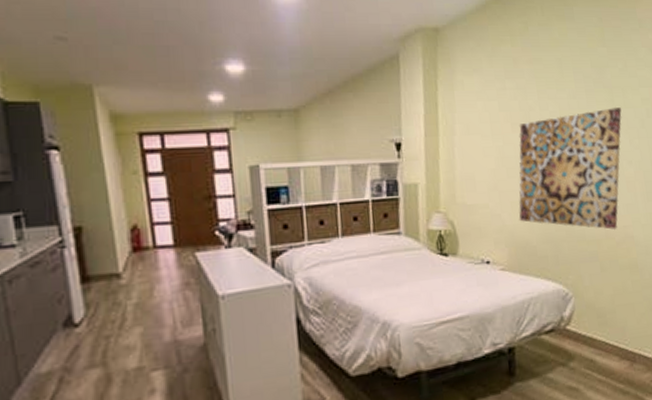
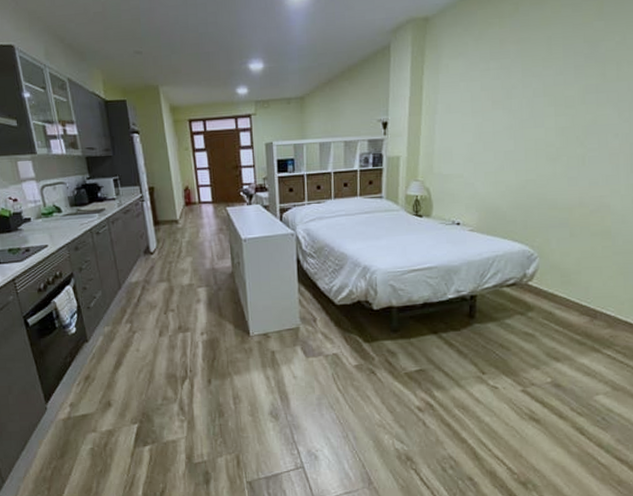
wall art: present [518,107,622,231] -> none [491,81,613,200]

